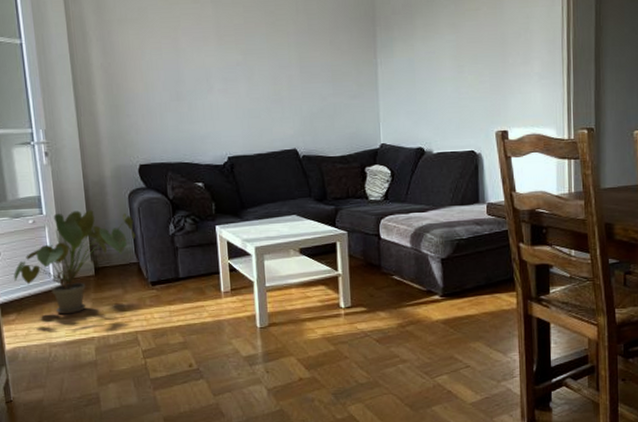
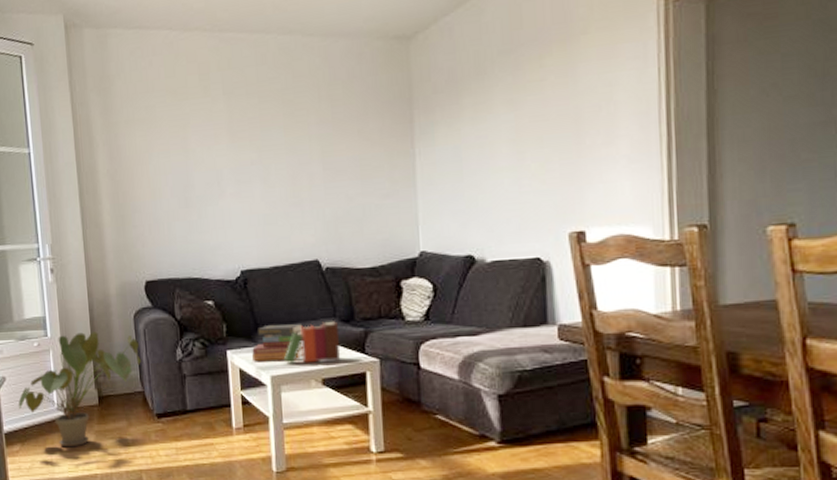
books: none [238,203,283,234] -> present [252,324,304,361]
books: none [267,200,316,236] -> present [284,321,341,364]

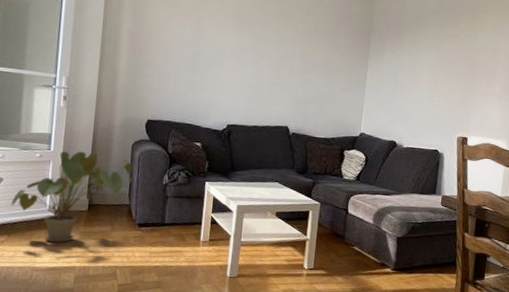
books: present [252,324,304,361] -> none [225,167,267,195]
books: present [284,321,341,364] -> none [250,171,295,201]

